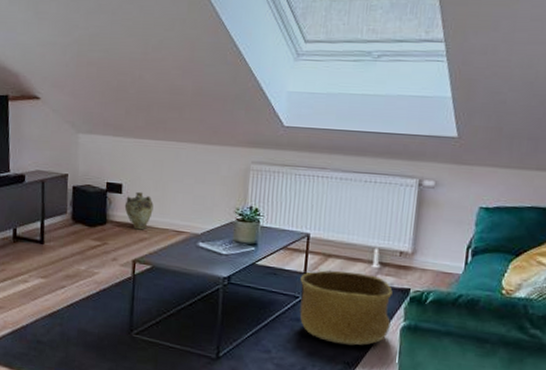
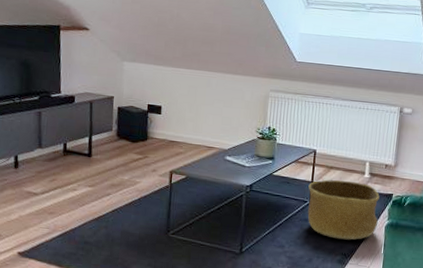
vase: present [124,191,154,230] -> none [163,113,188,146]

